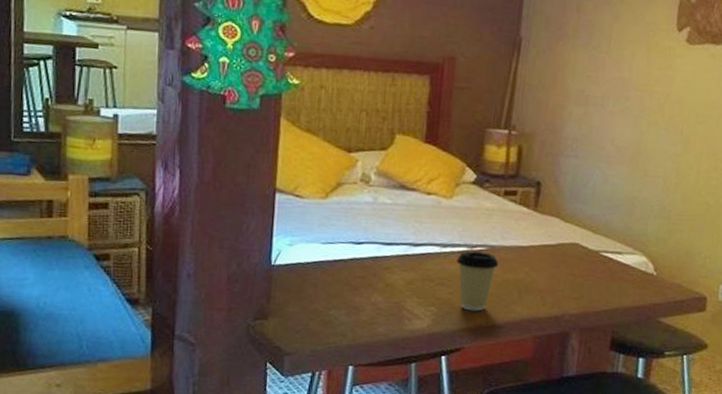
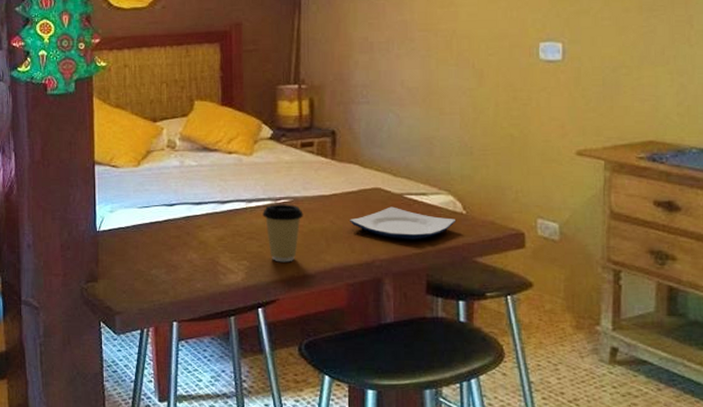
plate: none [544,263,647,297] -> present [350,206,457,240]

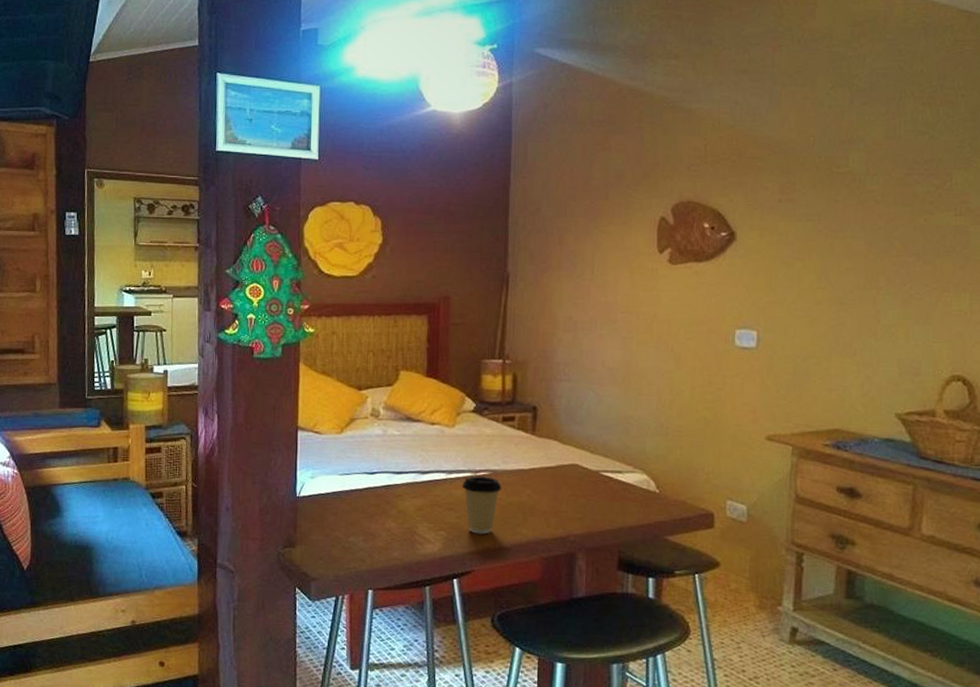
plate: present [350,206,457,240] -> none [547,483,650,517]

